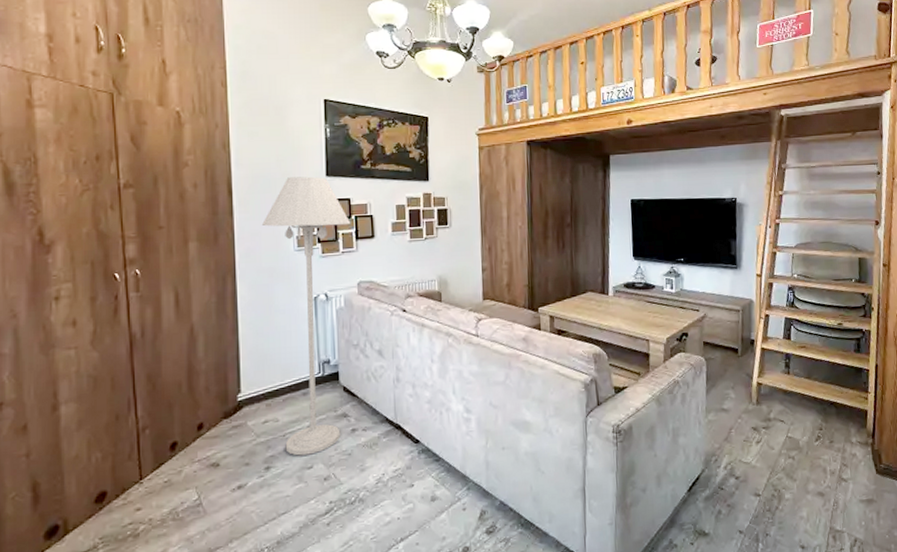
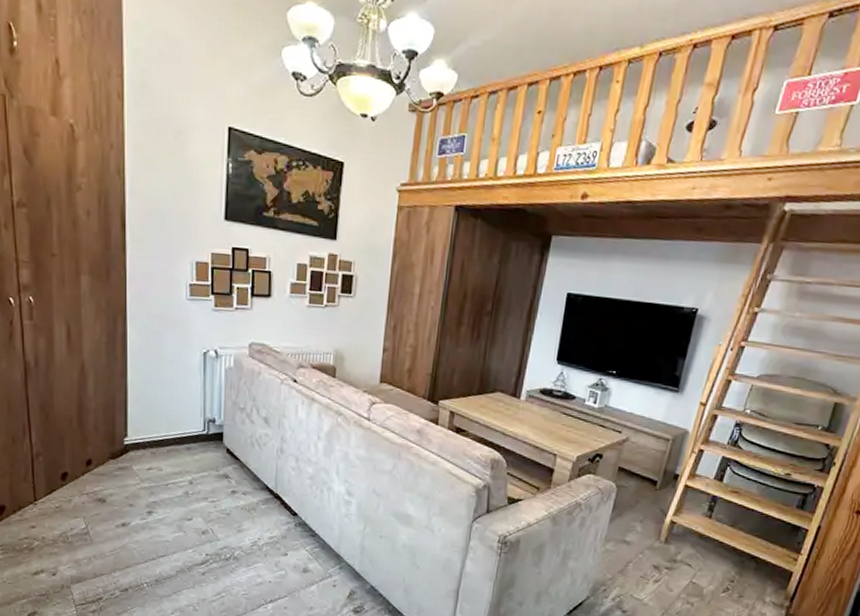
floor lamp: present [261,176,351,456] -> none [154,216,248,508]

